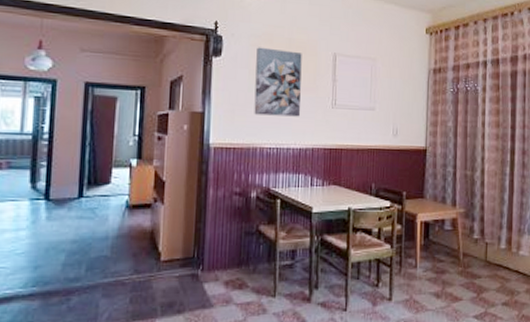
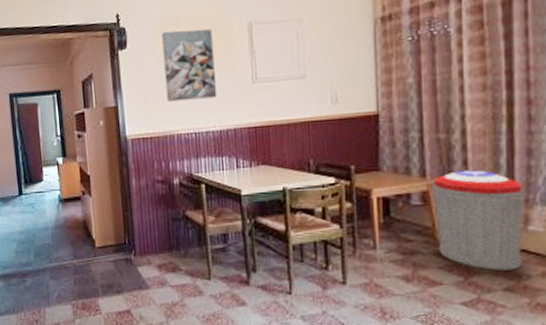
trash can: none [460,202,518,288] -> present [432,170,525,271]

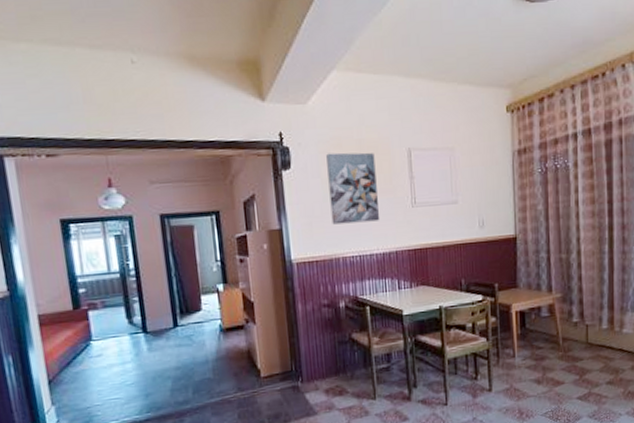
trash can: present [432,170,525,271] -> none [557,284,620,368]

